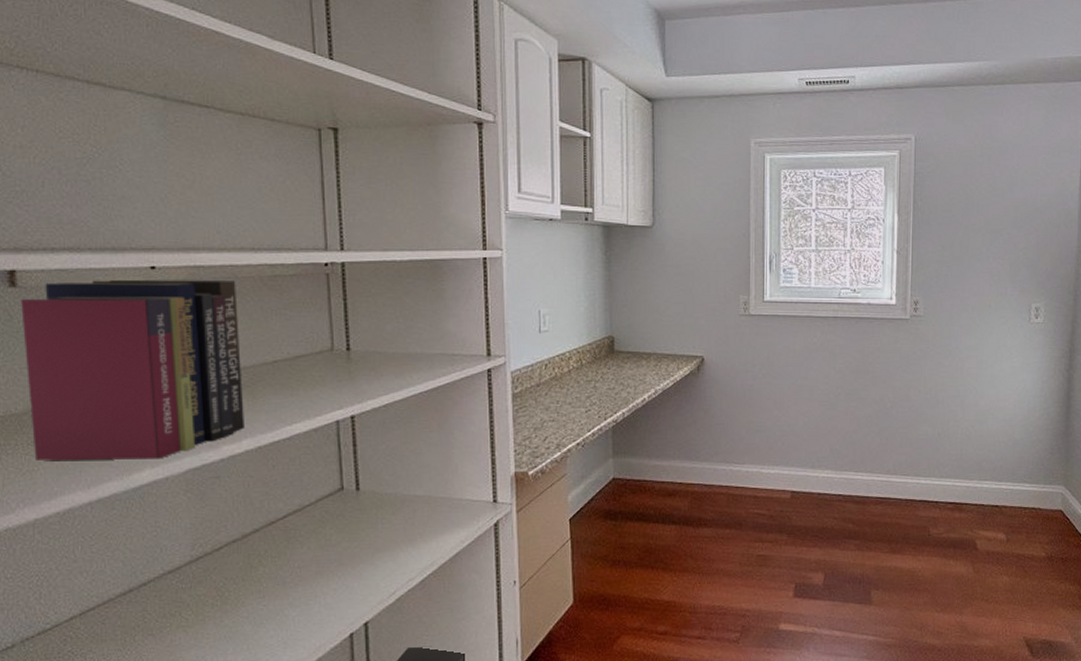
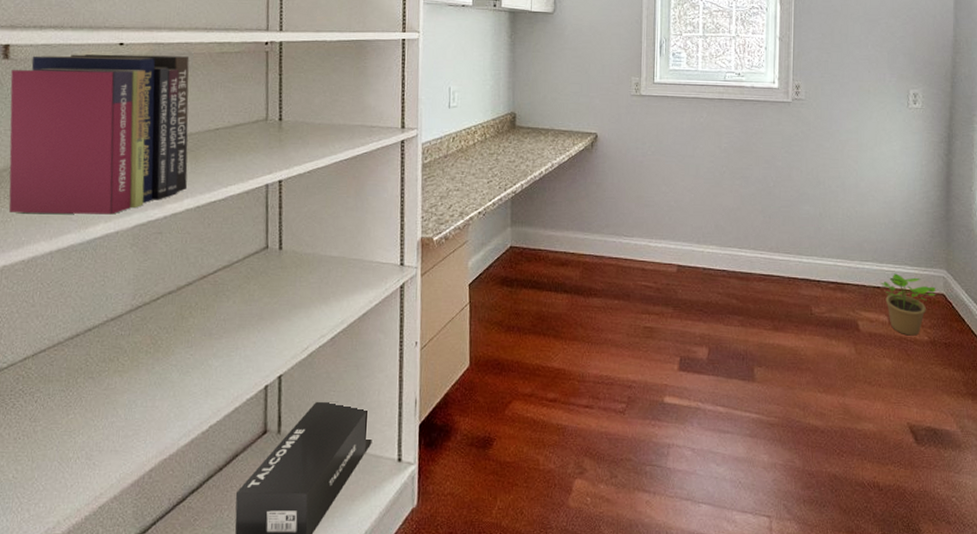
potted plant: none [999,491,1054,553] -> present [881,273,936,336]

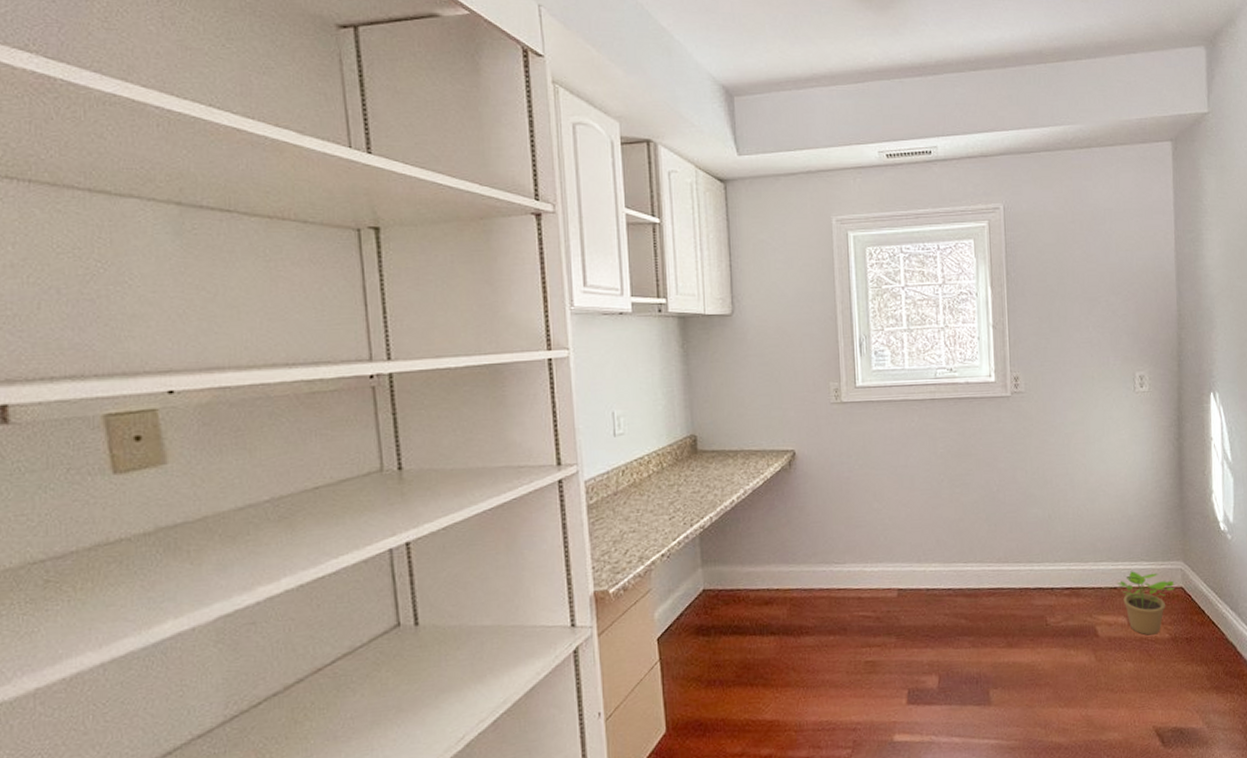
books: present [8,53,189,215] -> none [15,401,283,620]

